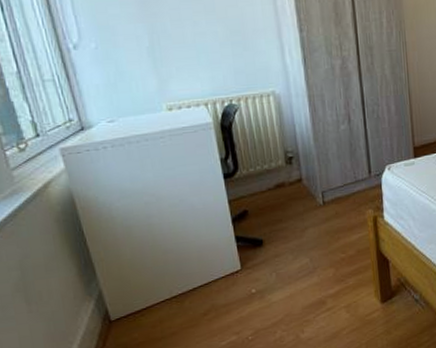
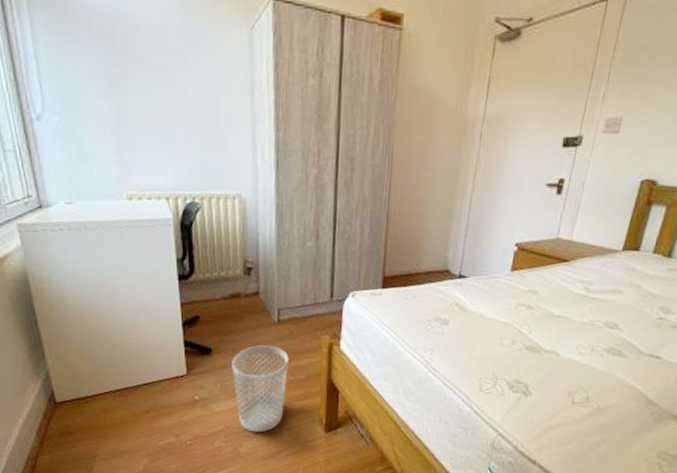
wastebasket: none [284,227,340,316] -> present [232,345,289,433]

